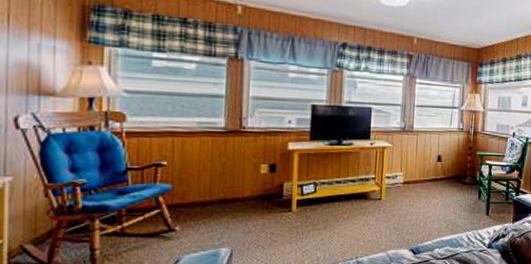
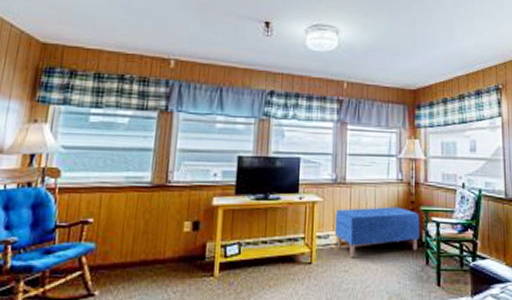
bench: none [403,152,476,195] -> present [335,207,420,258]

